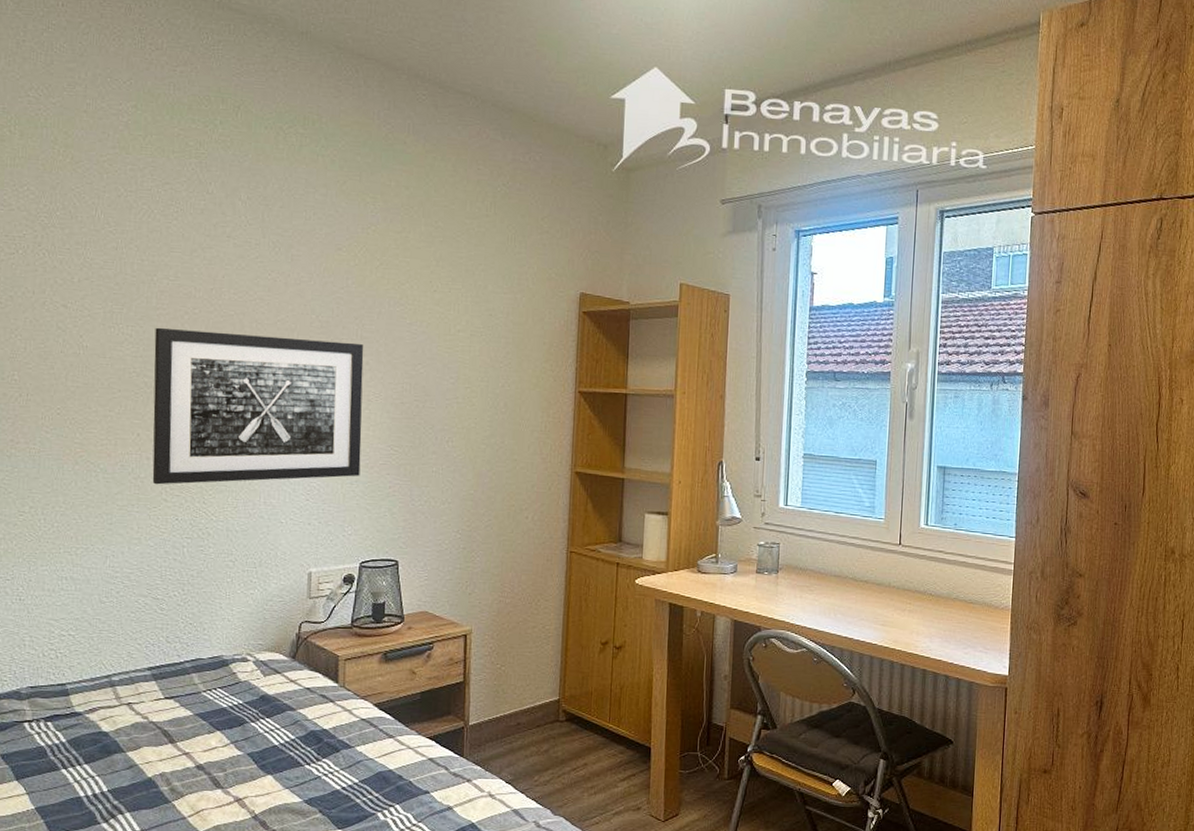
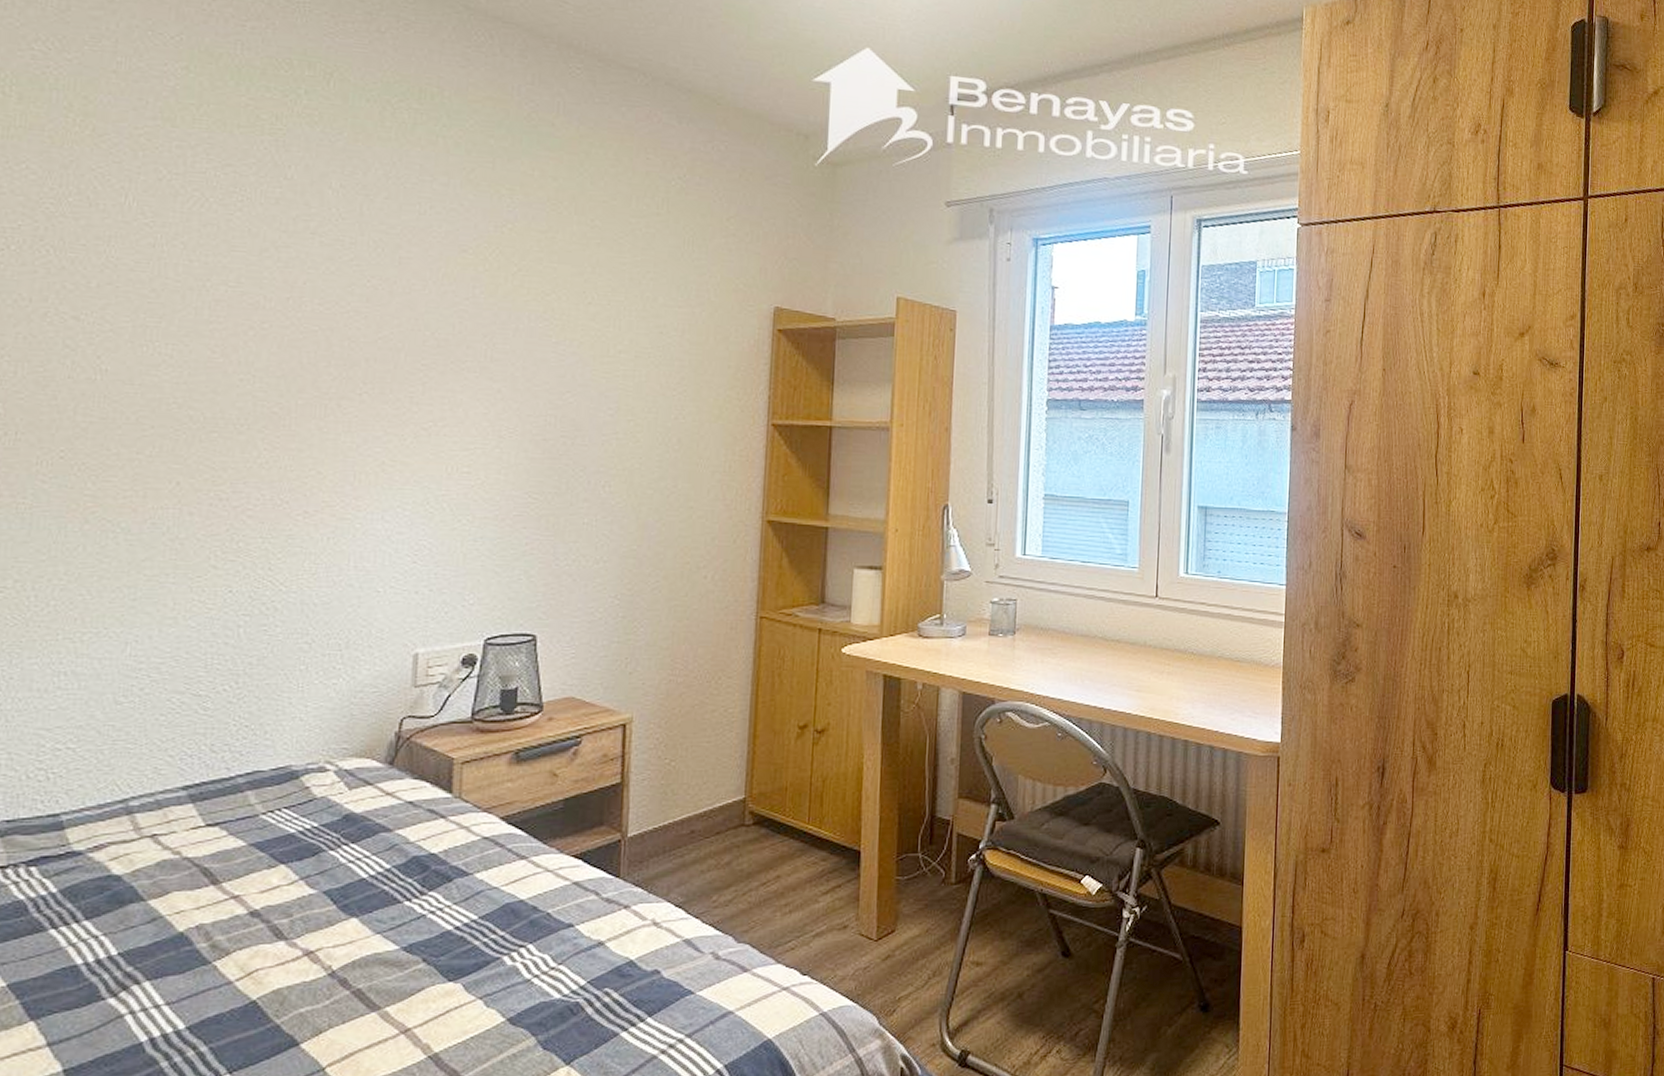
wall art: present [152,327,364,485] -> none [196,346,495,548]

